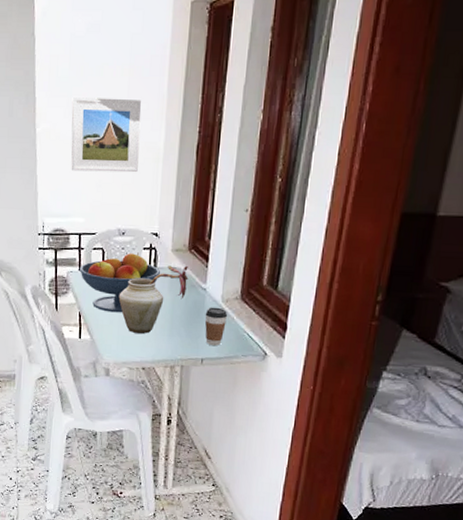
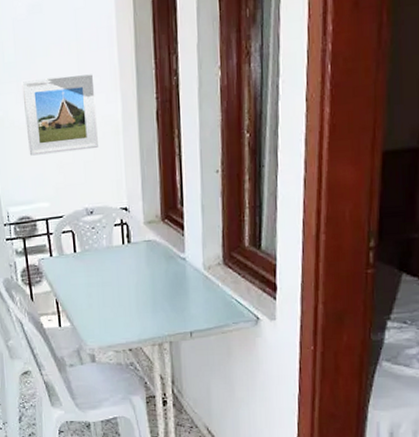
fruit bowl: present [79,252,161,313] -> none [50,230,136,296]
vase: present [118,265,189,334] -> none [95,236,166,314]
coffee cup: present [205,307,228,346] -> none [188,276,212,316]

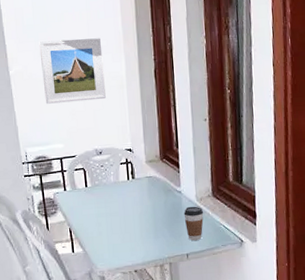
coffee cup: none [188,276,212,316] -> present [183,206,204,241]

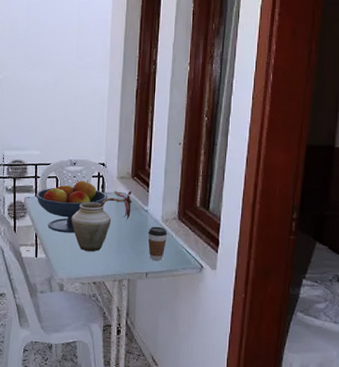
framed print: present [39,38,106,104] -> none [28,50,89,113]
fruit bowl: none [64,167,139,225] -> present [35,180,108,233]
vase: none [104,173,164,240] -> present [71,190,132,251]

